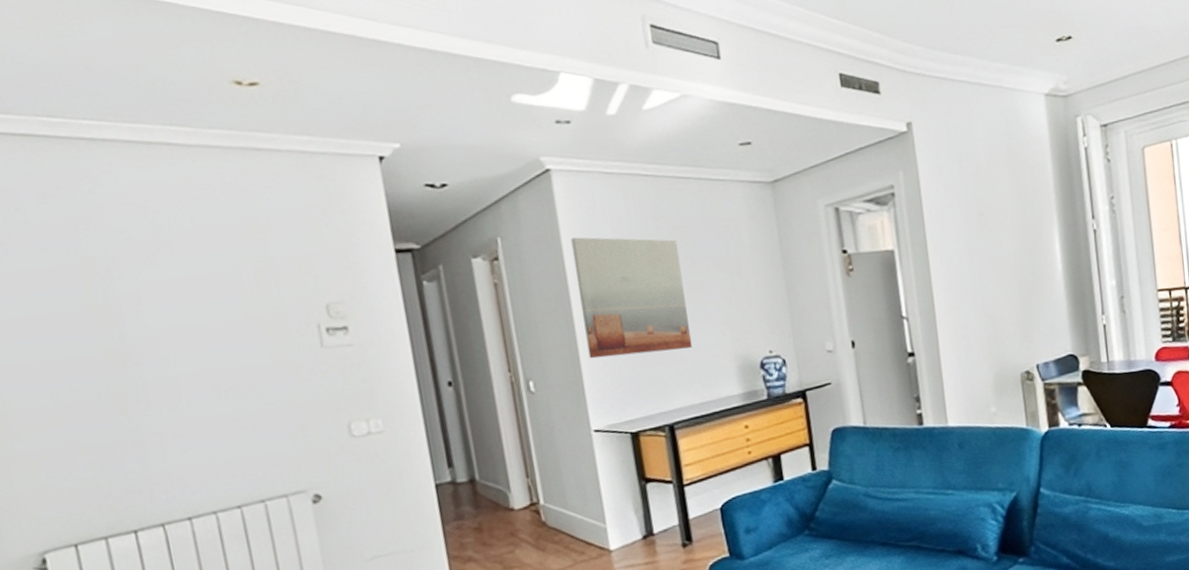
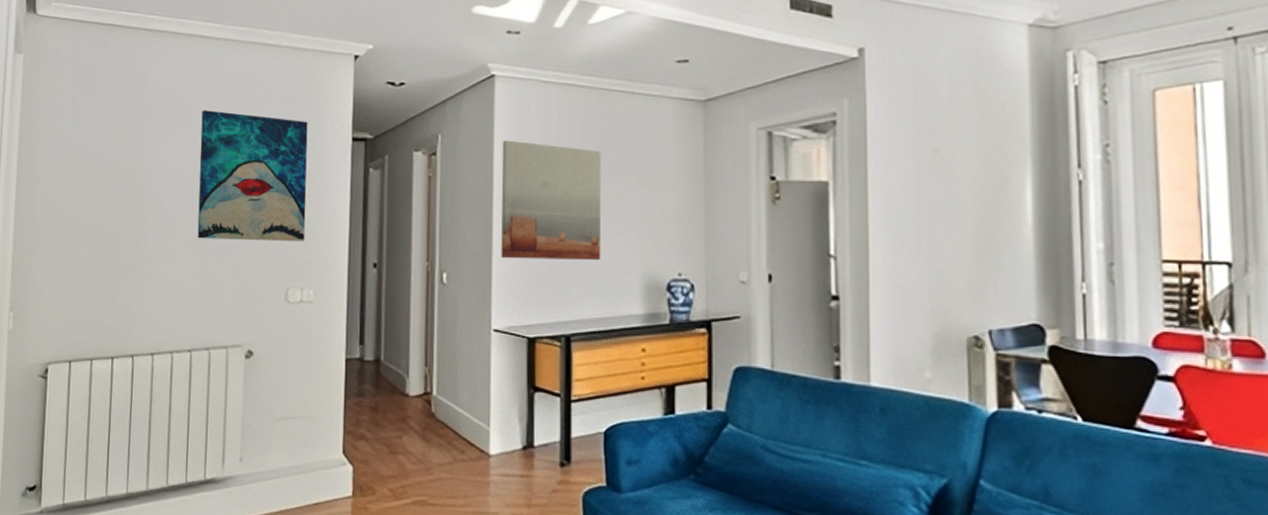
wall art: none [189,232,360,382] -> present [197,110,308,242]

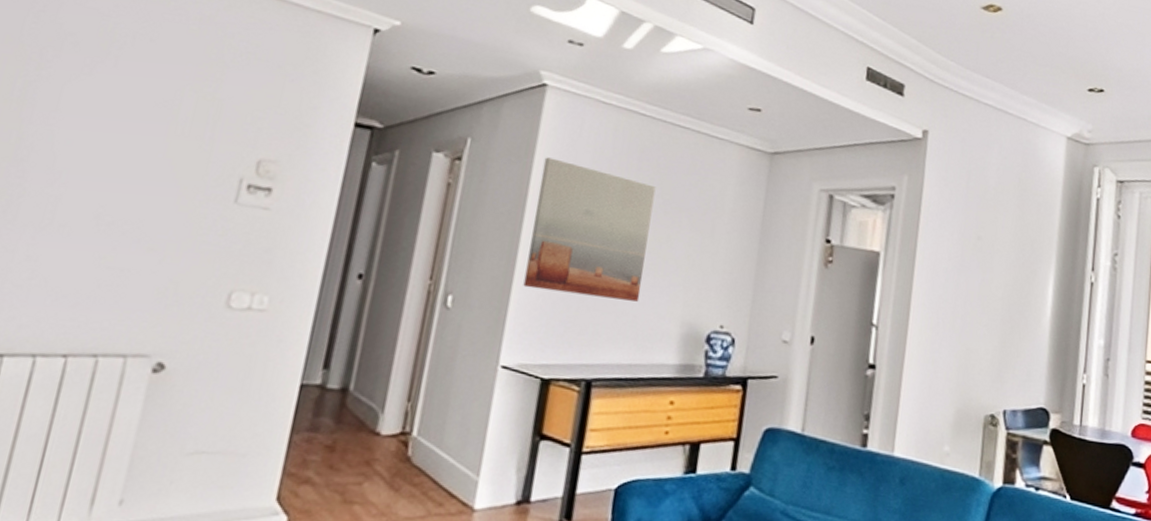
wall art: present [197,110,308,242] -> none [105,53,297,237]

